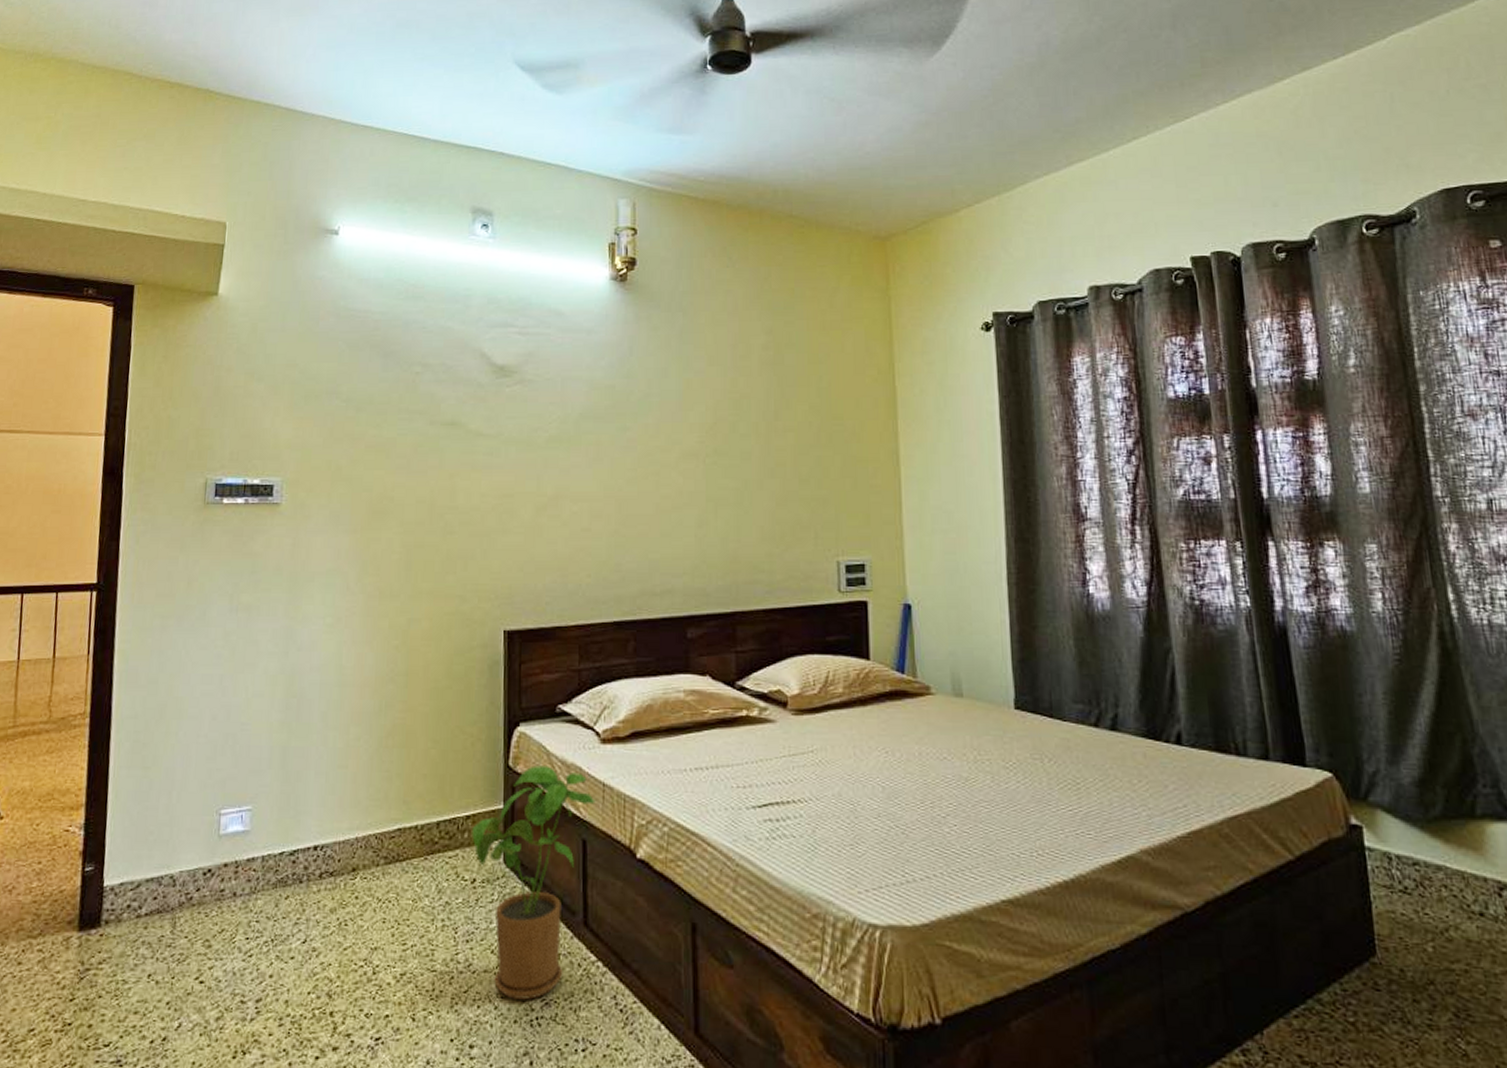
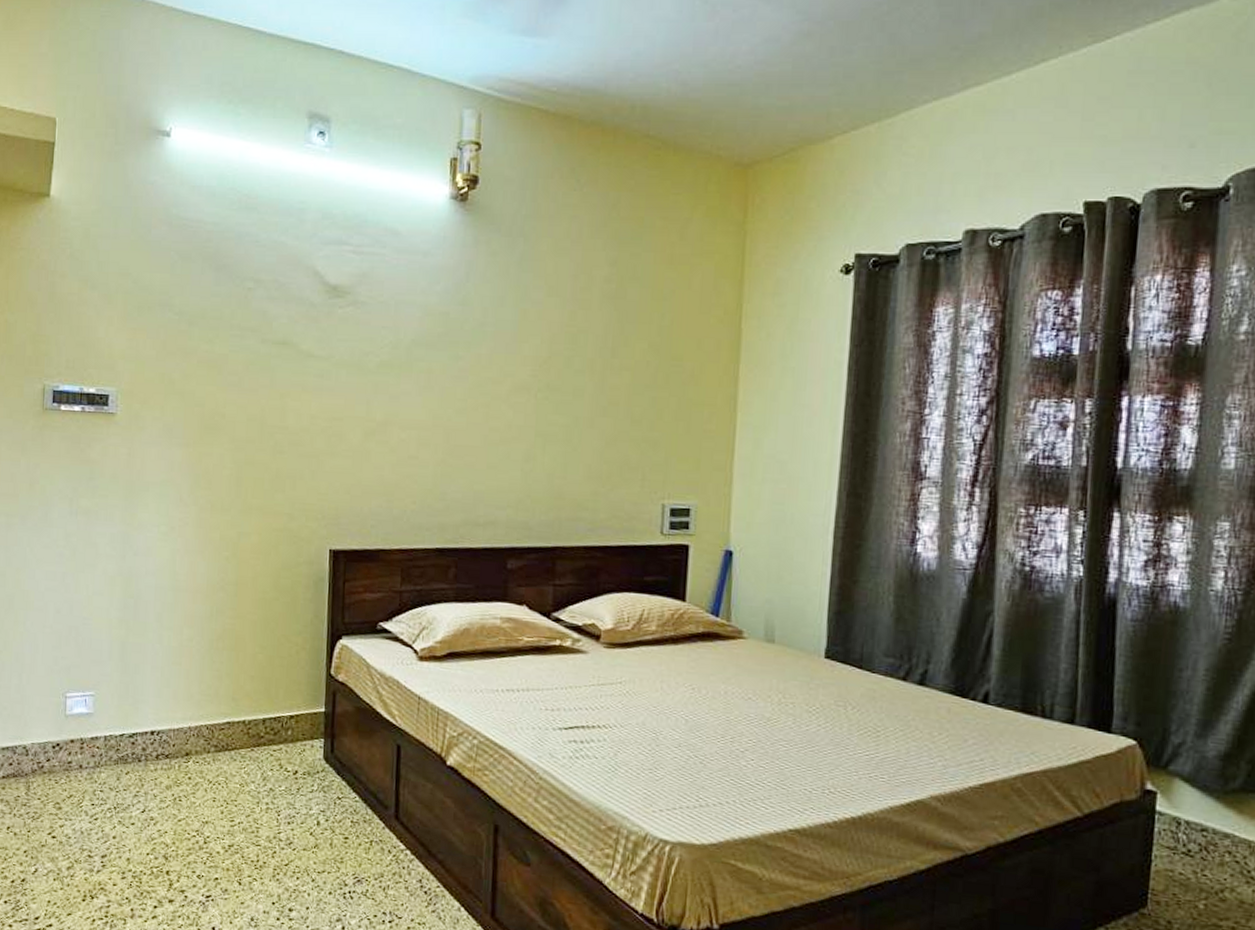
house plant: present [472,765,595,1001] -> none [295,676,411,877]

